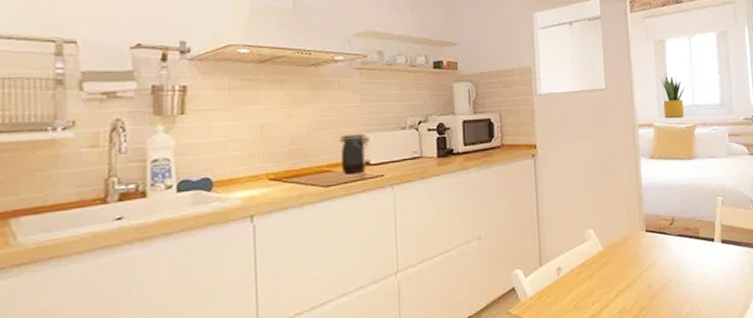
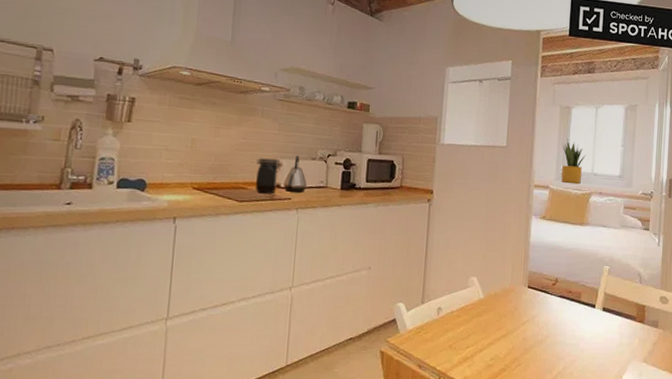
kettle: none [372,127,399,168] -> present [283,155,307,193]

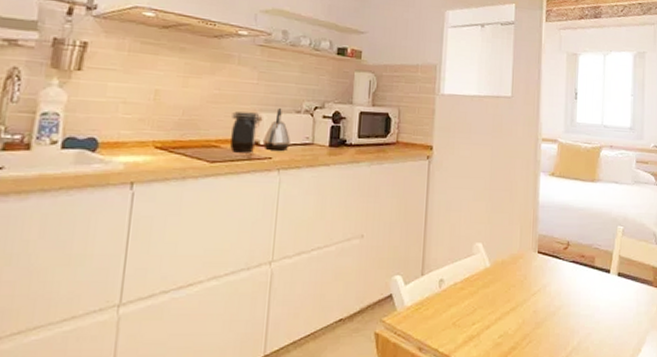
planter: present [561,142,586,184] -> none [569,91,595,136]

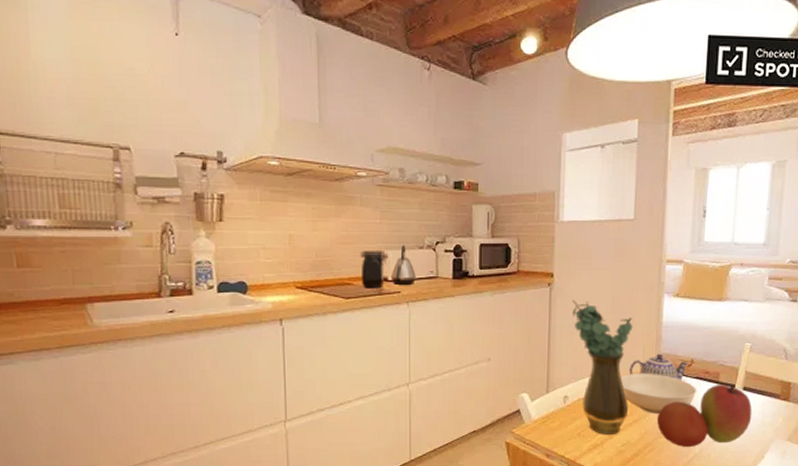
vase: none [450,174,510,324] -> present [572,299,633,434]
bowl: none [497,255,574,302] -> present [620,373,698,415]
teapot: none [506,234,565,265] -> present [628,353,689,381]
fruit: none [534,288,586,340] -> present [656,402,709,448]
fruit: none [577,268,628,335] -> present [700,383,752,444]

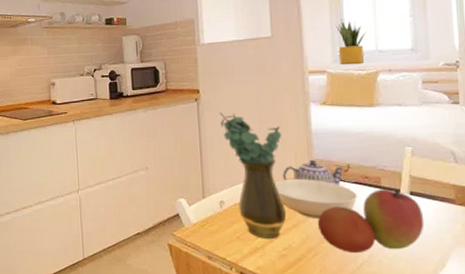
jar: present [360,251,386,289] -> none [33,79,54,111]
kettle: present [390,245,416,285] -> none [58,74,79,107]
planter: none [696,208,725,255] -> present [336,20,366,64]

